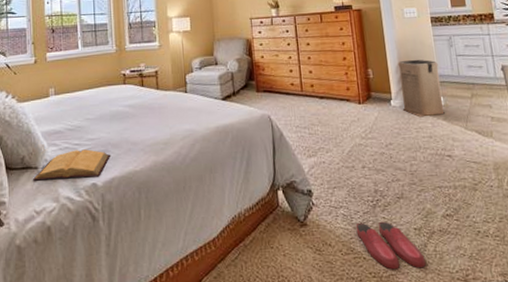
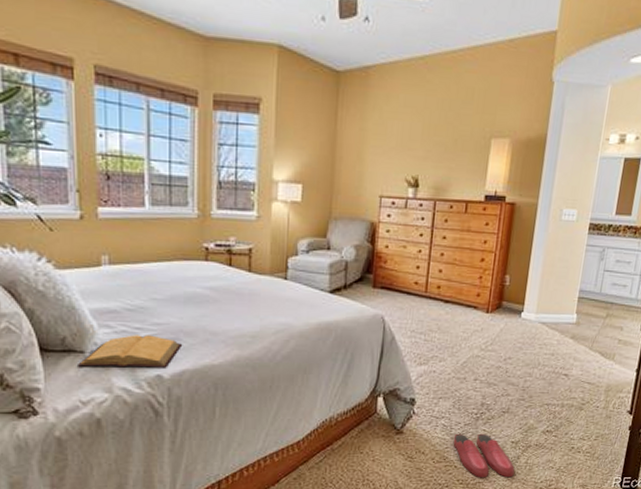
laundry basket: present [397,59,445,117] -> none [532,269,582,334]

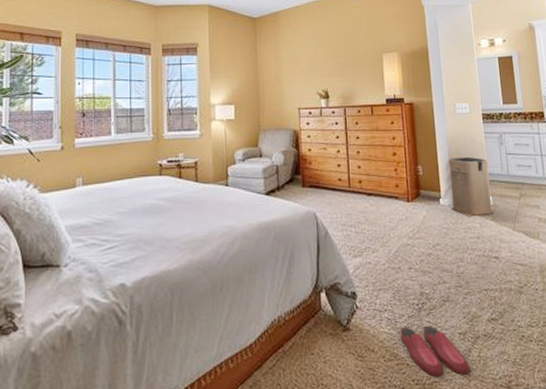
book: present [76,335,181,368] -> none [52,246,141,281]
laundry basket: none [532,269,582,334] -> present [448,156,493,217]

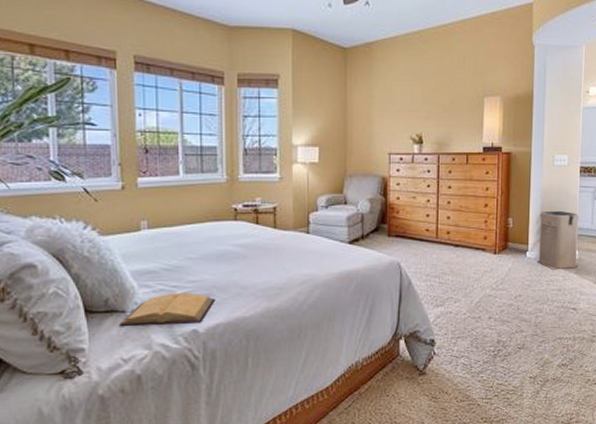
book: none [52,246,141,281] -> present [118,292,215,326]
slippers: present [400,325,470,377] -> none [474,370,535,415]

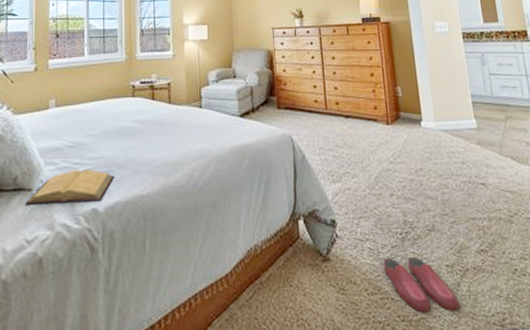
slippers: none [474,370,535,415] -> present [383,256,459,313]
laundry basket: present [538,210,579,270] -> none [428,77,478,141]

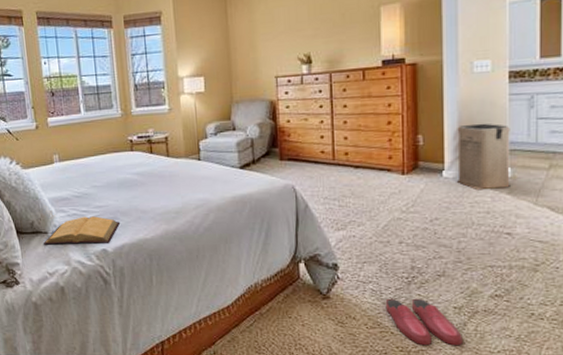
laundry basket: none [428,77,478,141] -> present [457,123,510,191]

